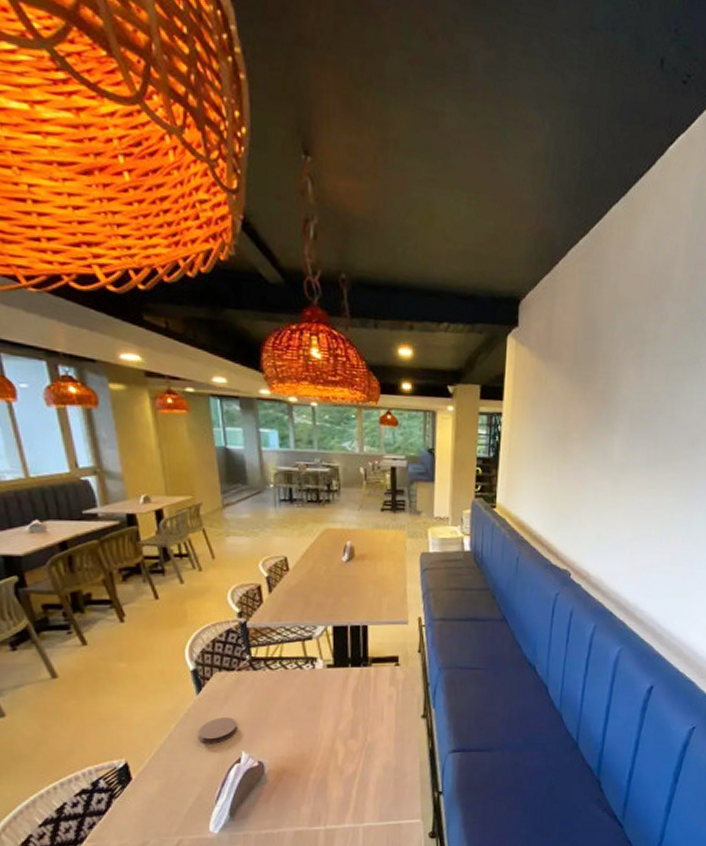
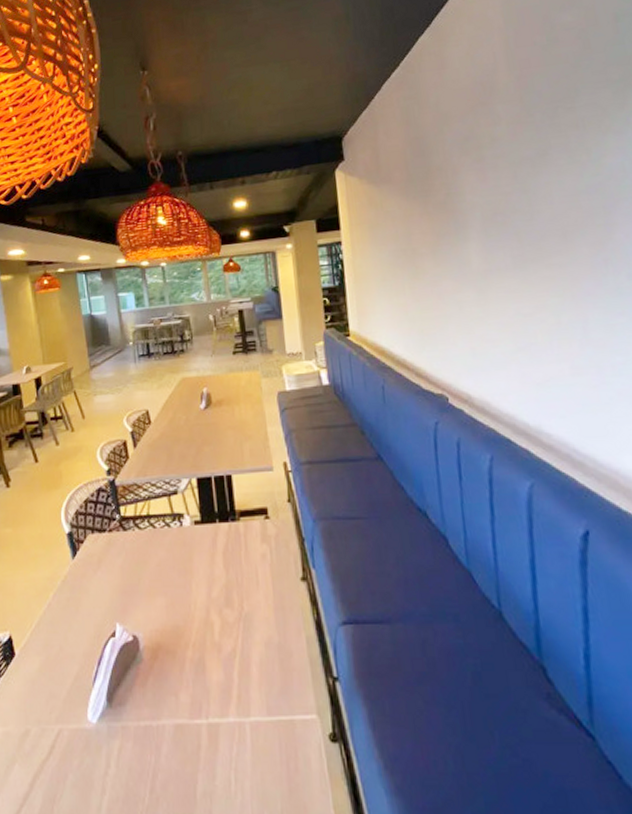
coaster: present [198,717,238,743] -> none [74,584,111,613]

